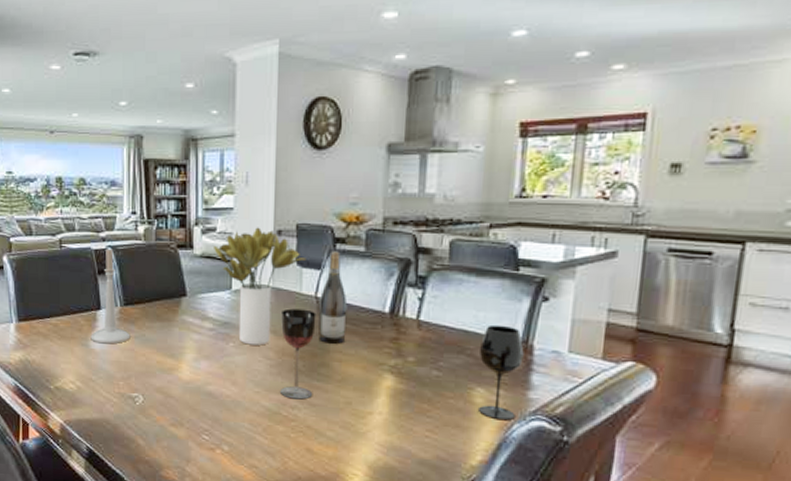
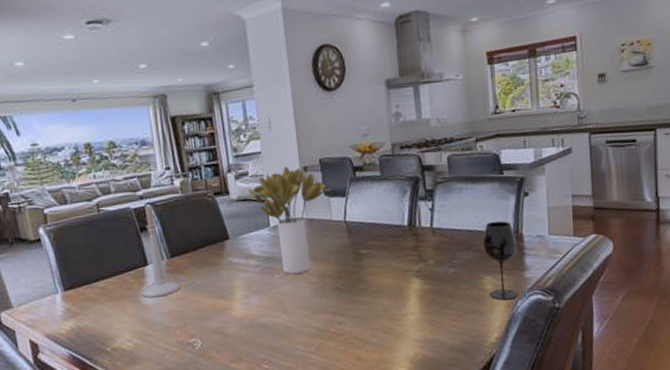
wineglass: present [281,308,316,400] -> none [317,233,354,316]
wine bottle: present [318,251,348,344] -> none [348,178,375,261]

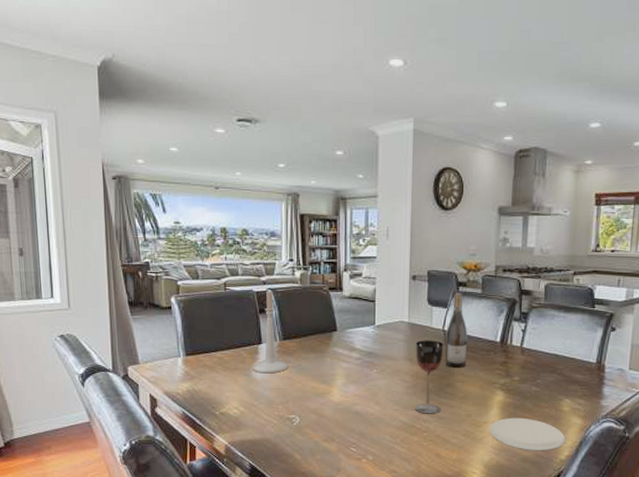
flower bouquet: present [248,166,332,275] -> none [360,273,436,371]
wineglass: none [317,233,354,316] -> present [415,340,444,414]
wine bottle: none [348,178,375,261] -> present [445,293,468,368]
plate: none [409,303,493,339] -> present [489,417,566,452]
wine glass: present [483,221,518,301] -> none [566,349,598,424]

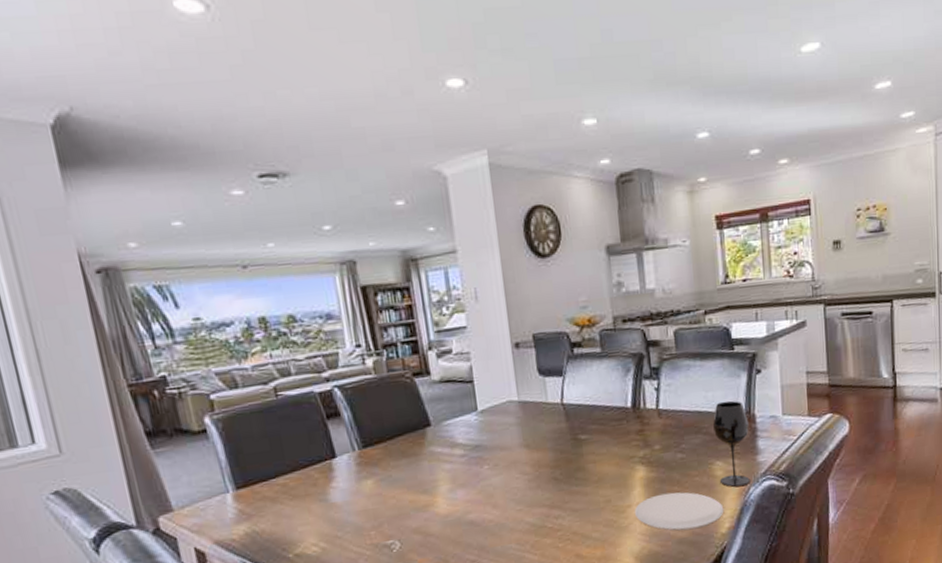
candlestick: present [253,291,288,374] -> none [328,388,376,495]
wineglass: present [415,340,444,414] -> none [531,417,573,510]
wine bottle: present [445,293,468,368] -> none [566,355,596,448]
wine glass: none [566,349,598,424] -> present [713,400,750,487]

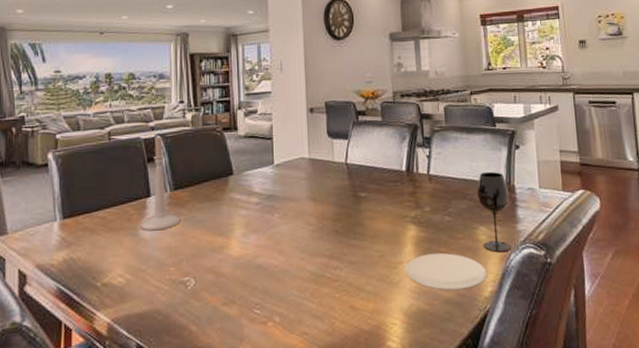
candlestick: none [328,388,376,495] -> present [140,136,181,231]

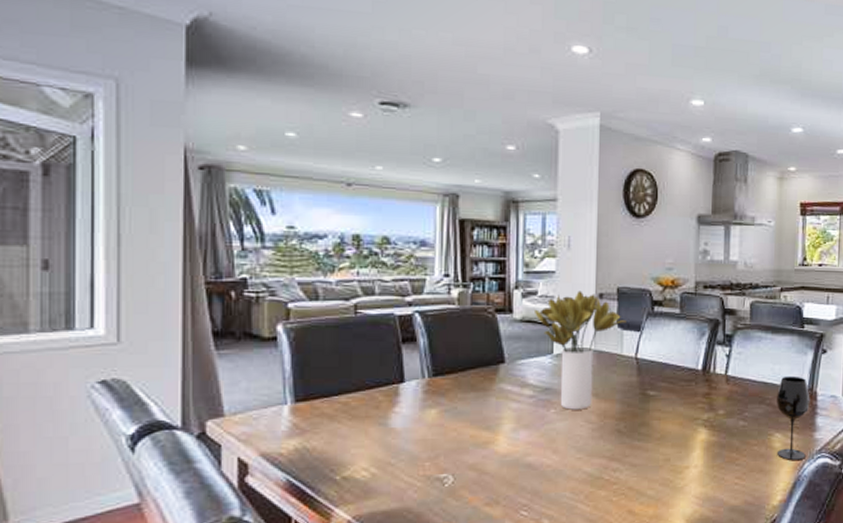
candlestick: present [140,136,181,231] -> none [390,314,440,421]
flower bouquet: none [256,107,335,214] -> present [535,291,627,410]
plate: present [405,252,487,291] -> none [691,458,778,499]

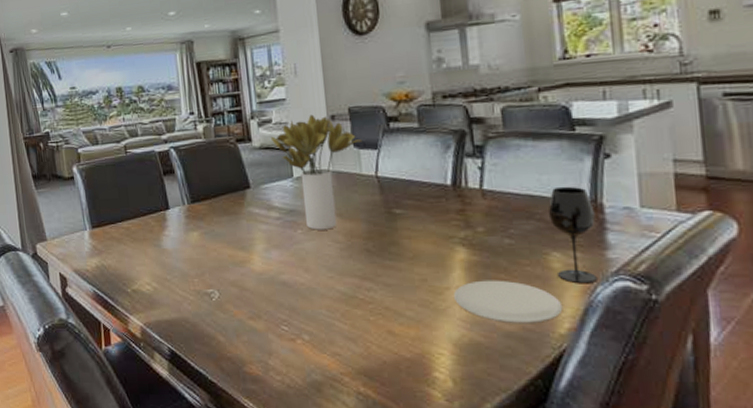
plate: none [691,458,778,499] -> present [453,280,563,324]

